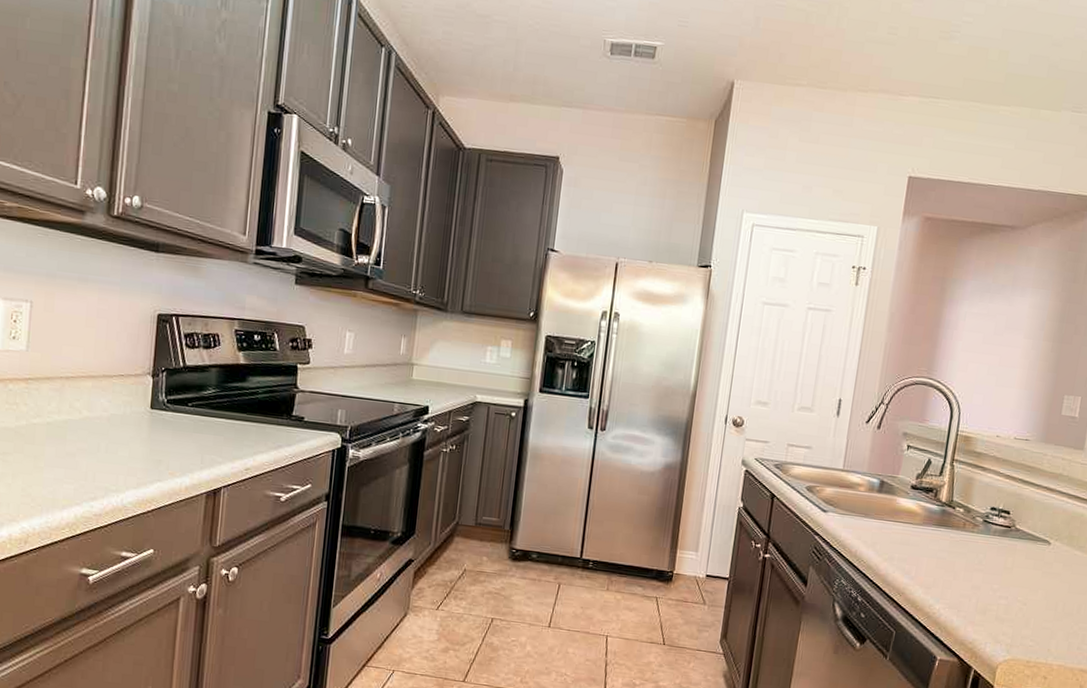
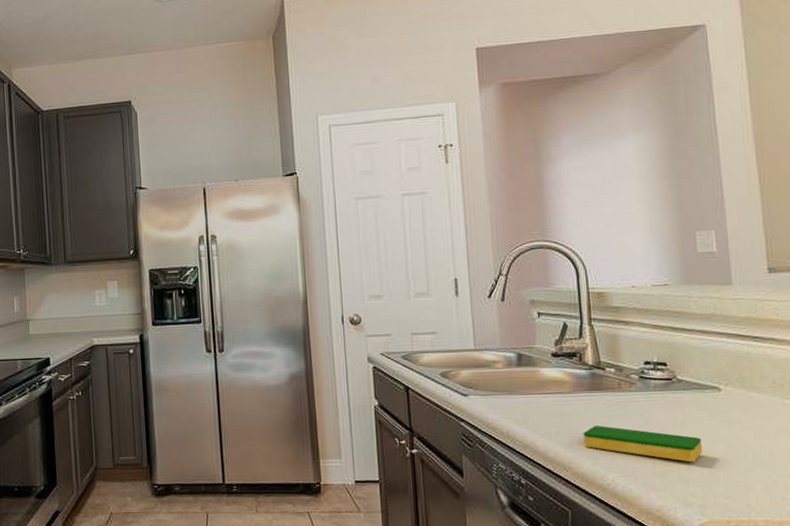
dish sponge: none [920,558,1024,605] -> present [583,426,703,463]

